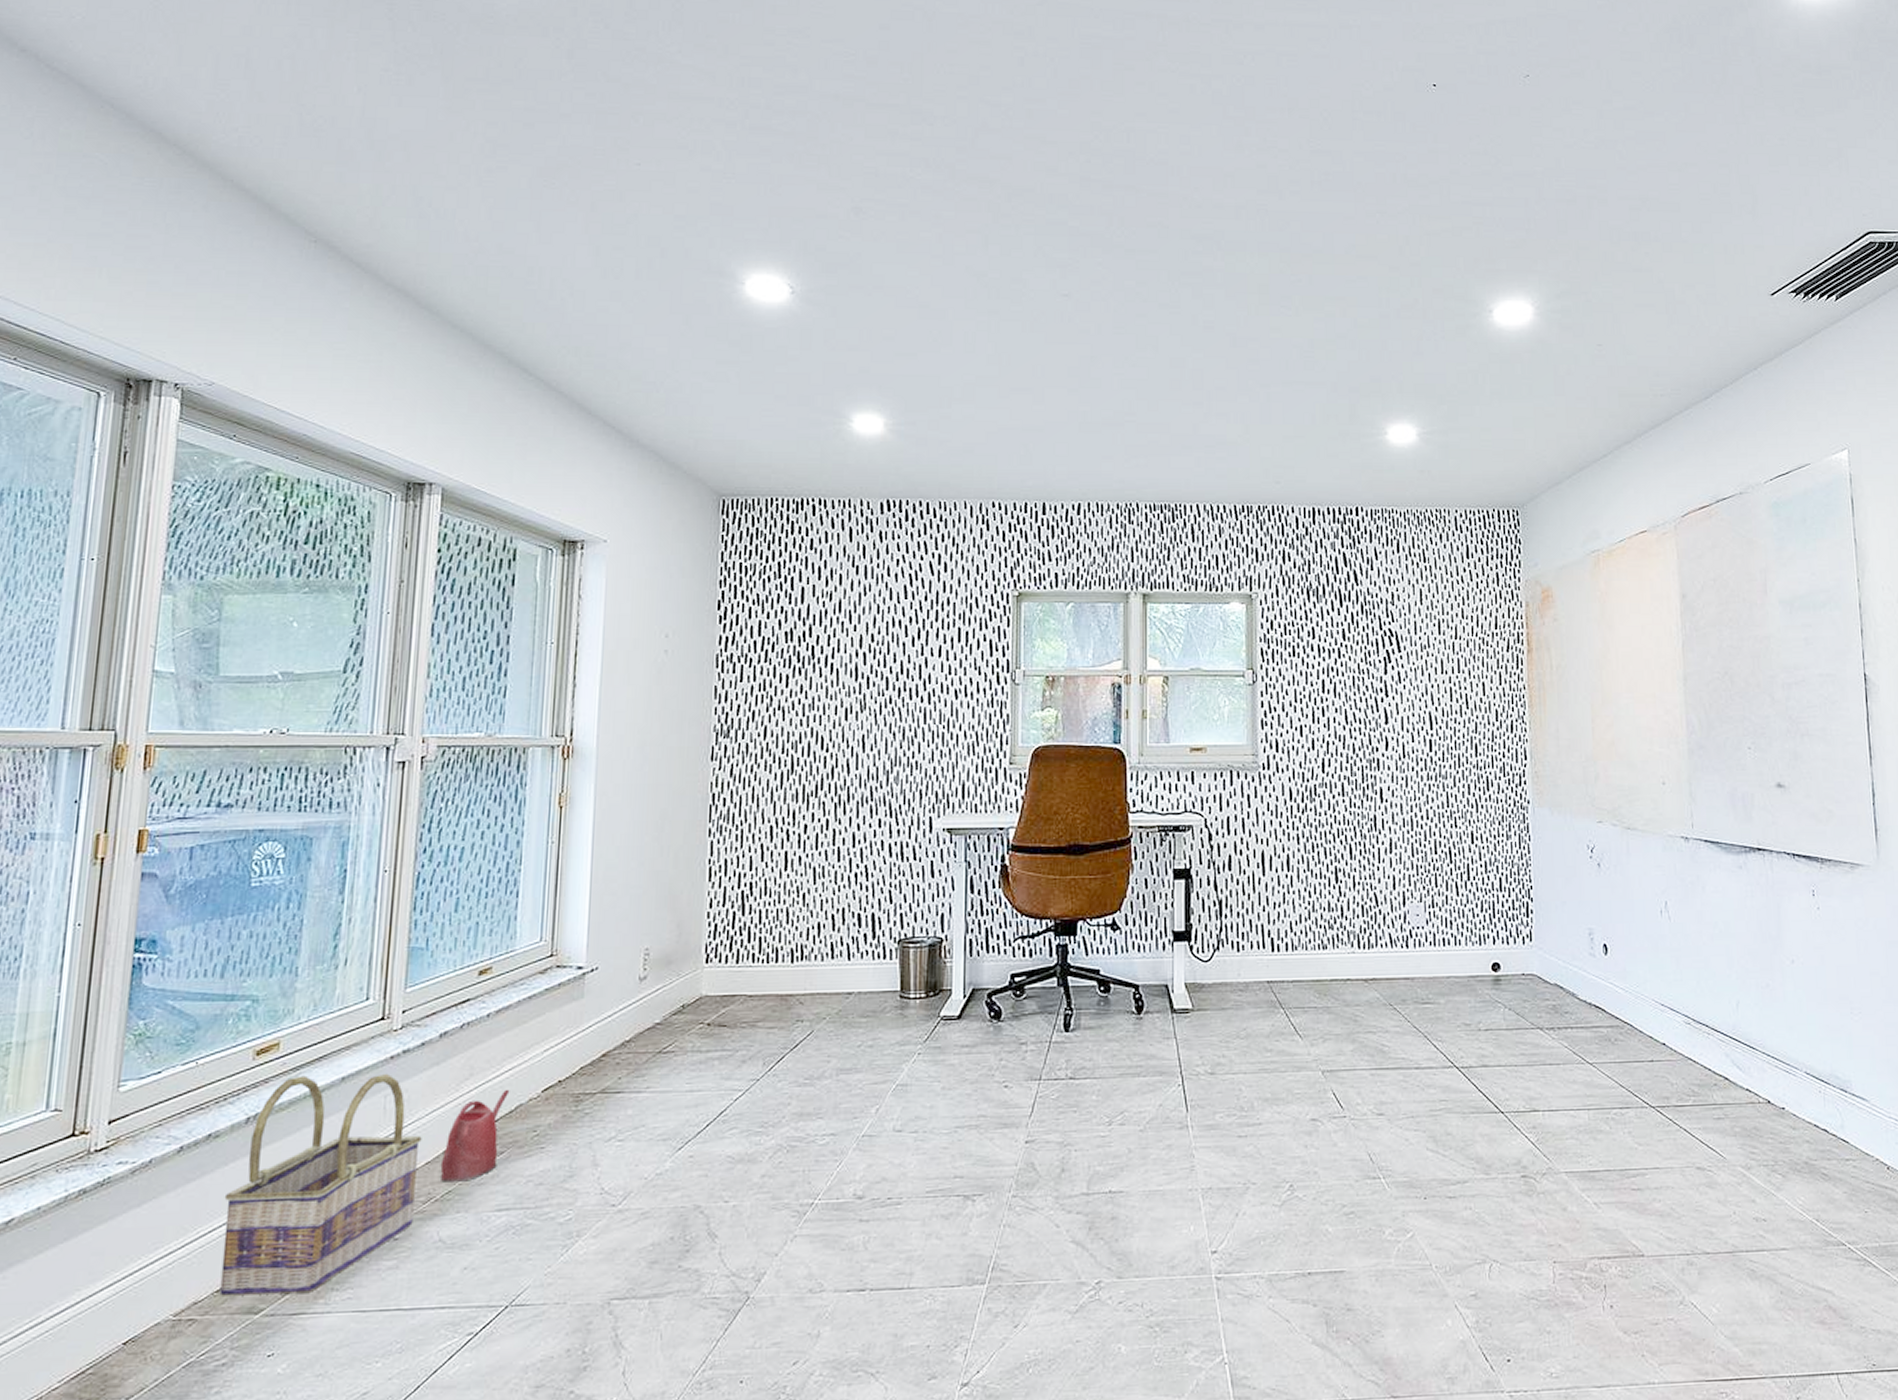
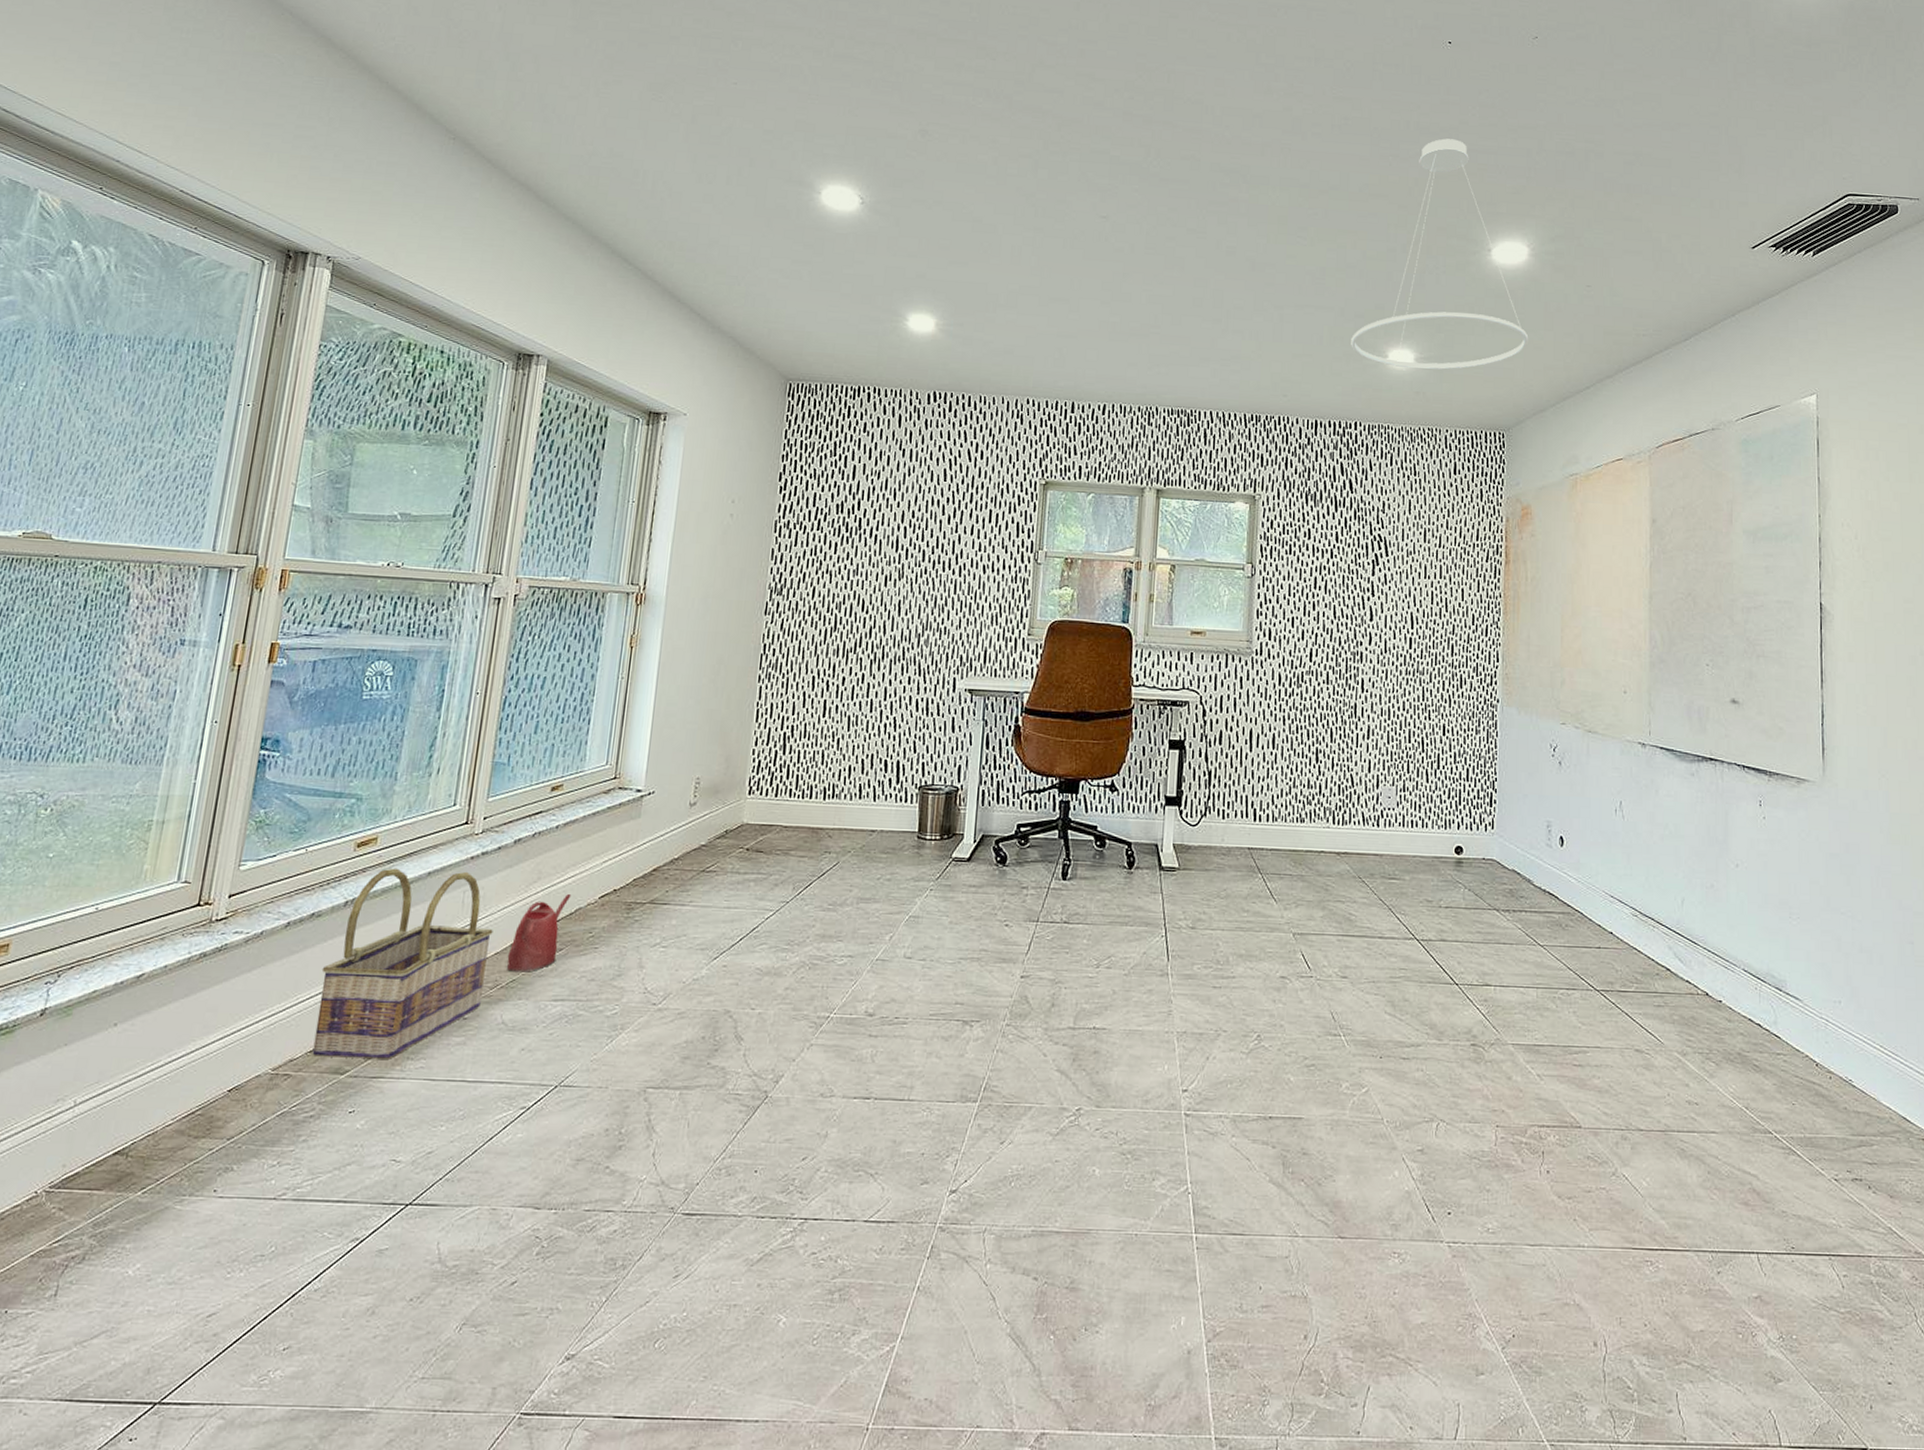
pendant light: none [1346,191,1539,446] -> present [1351,138,1529,370]

